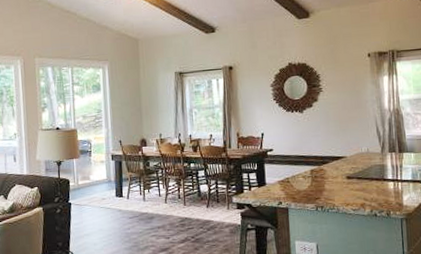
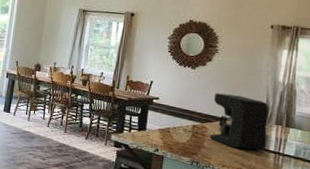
coffee maker: none [327,130,384,185] -> present [209,93,269,151]

